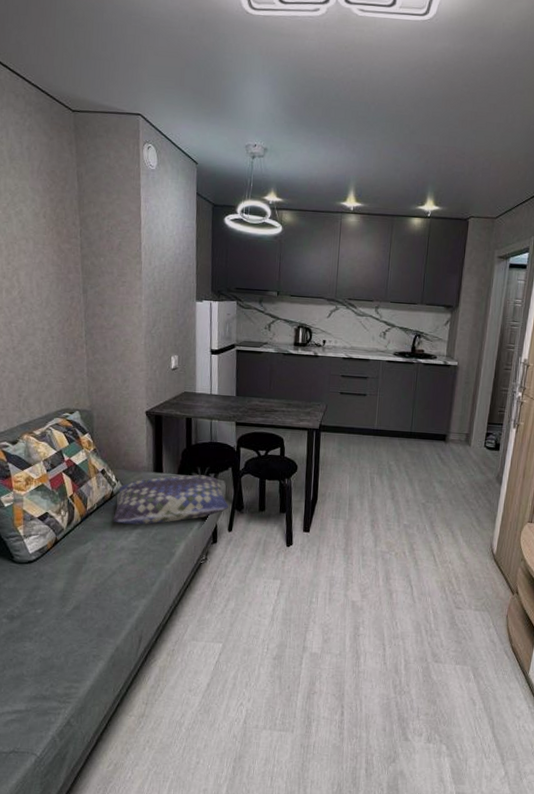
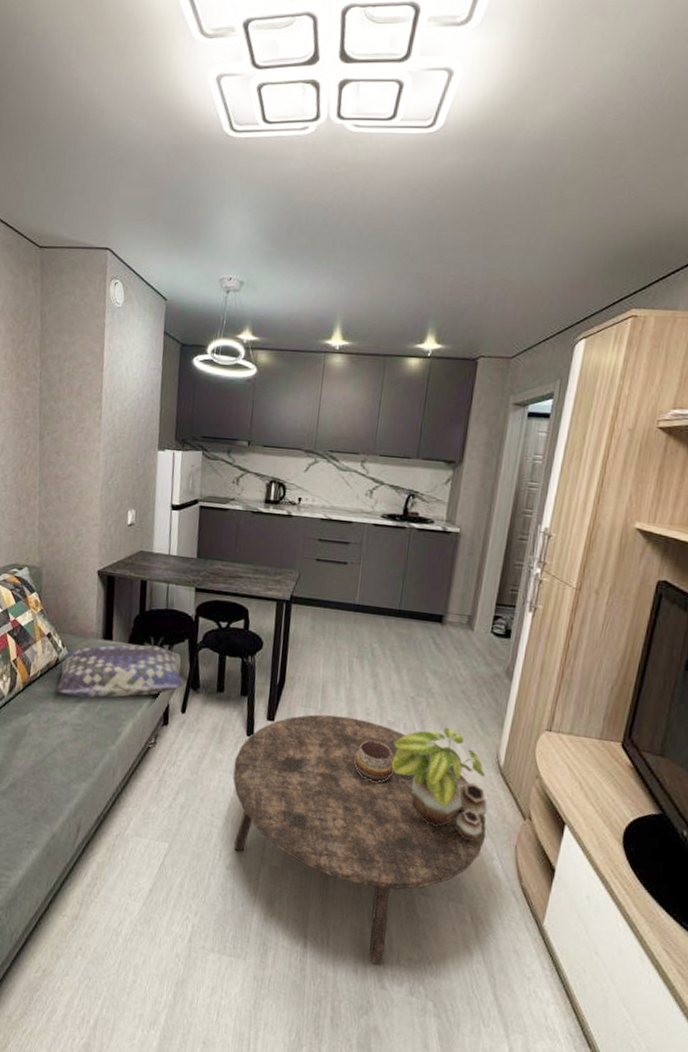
coffee table: none [276,523,484,722] -> present [233,714,487,964]
decorative bowl: none [378,542,410,575] -> present [354,740,394,782]
potted plant: none [408,526,485,615] -> present [391,728,488,841]

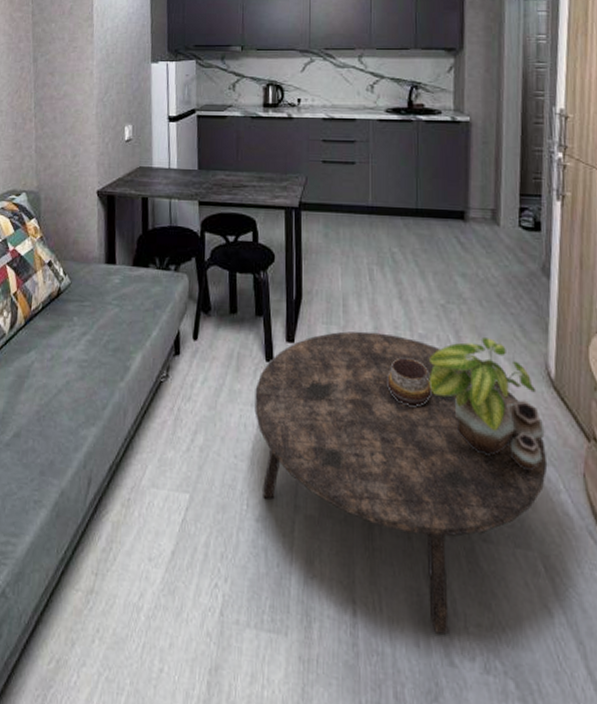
cushion: present [56,645,184,698] -> none [59,266,194,330]

